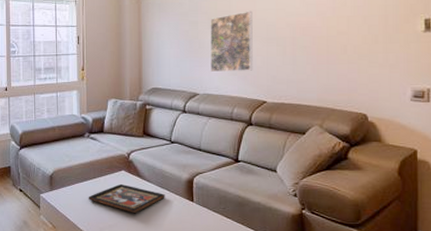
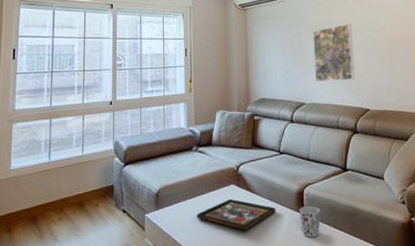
cup: none [187,193,210,224] -> present [298,205,321,238]

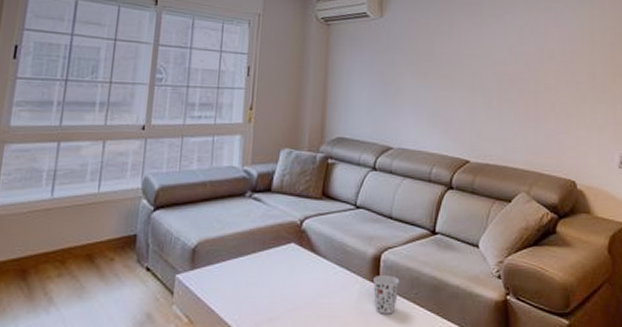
decorative tray: present [196,199,276,230] -> none [242,261,345,301]
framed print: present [313,23,355,82] -> none [408,54,457,124]

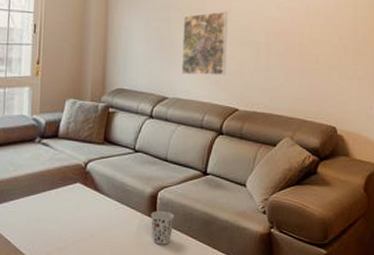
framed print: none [408,54,457,124] -> present [182,11,228,75]

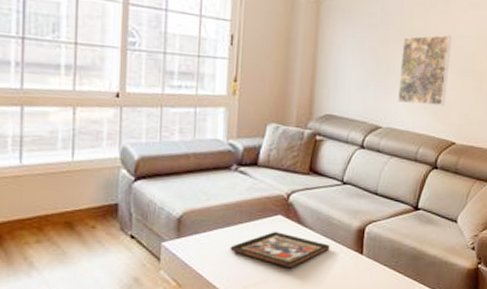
decorative tray: none [34,199,125,233] -> present [230,232,330,267]
cup: present [150,210,175,245] -> none [356,245,382,280]

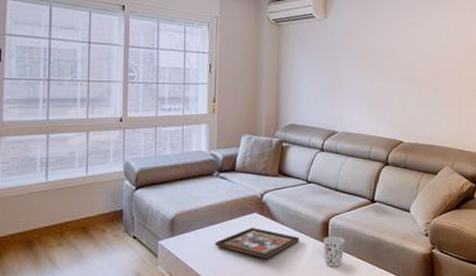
cup: none [356,245,382,280] -> present [322,236,345,267]
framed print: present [398,34,452,106] -> none [350,50,392,111]

